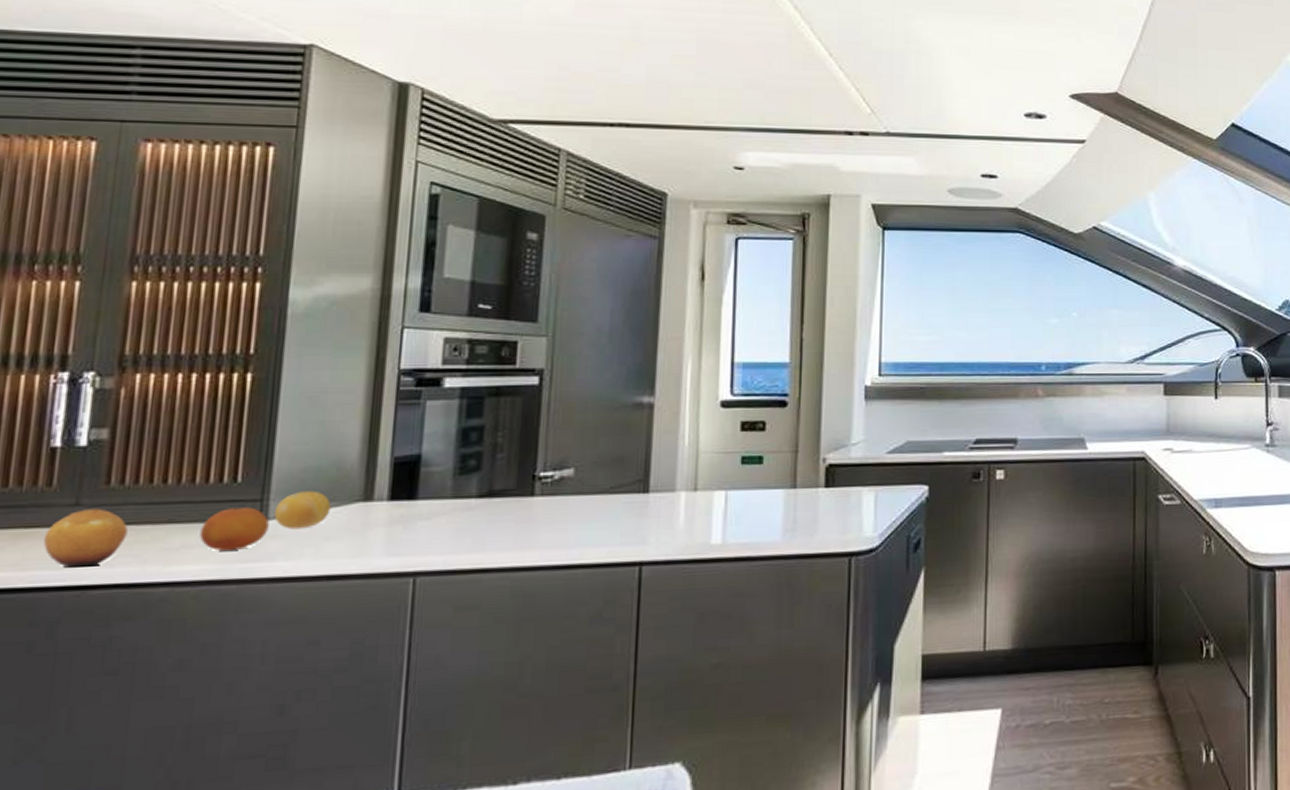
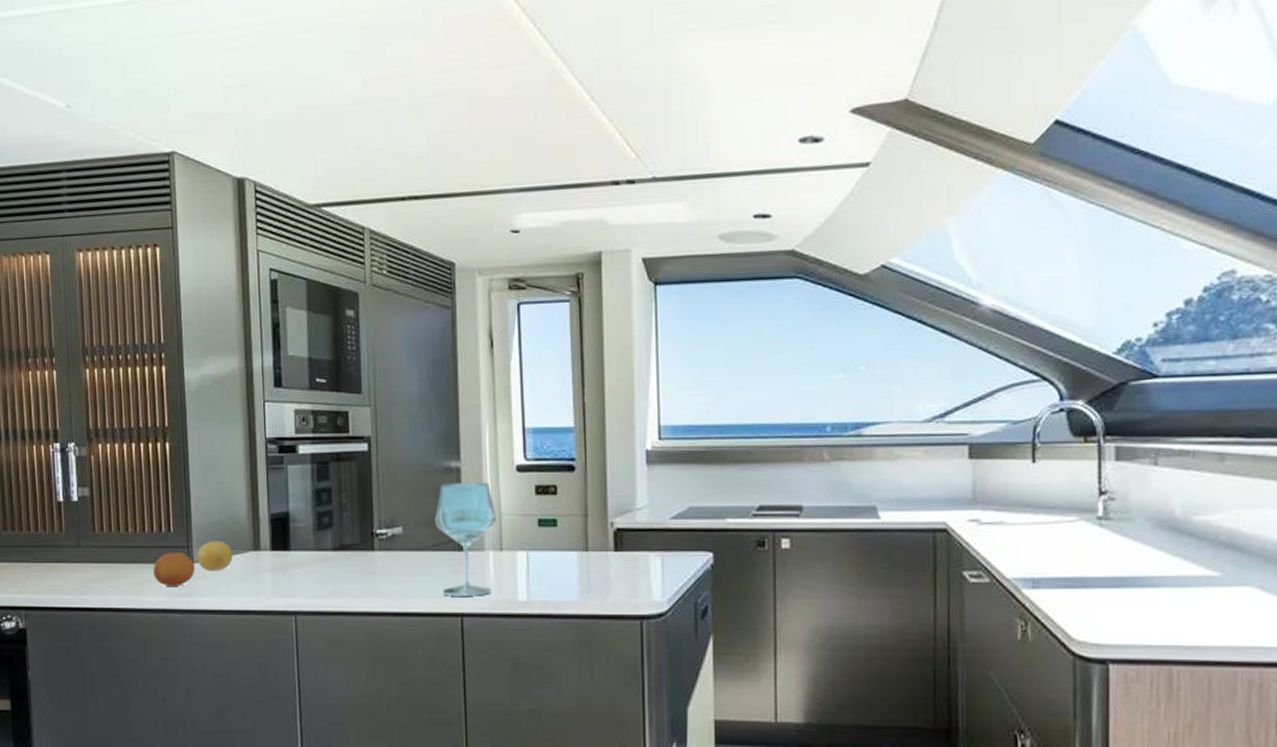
fruit: present [43,508,128,568] -> none [63,550,110,594]
wine glass: none [616,419,693,544] -> present [434,482,497,596]

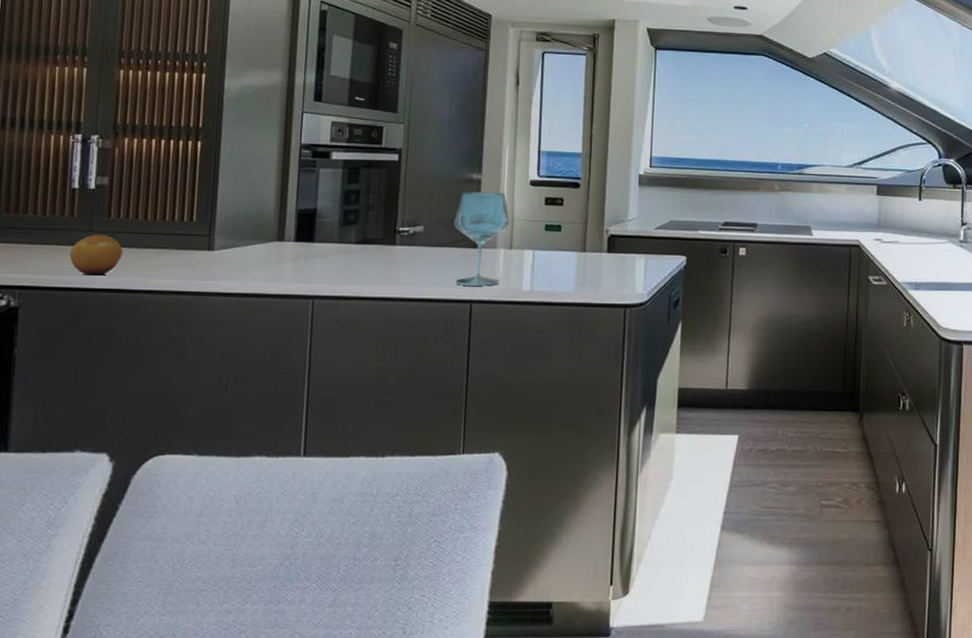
fruit: none [63,550,110,594] -> present [69,234,123,276]
fruit: present [153,553,195,586] -> none [169,240,215,271]
fruit: present [196,540,233,572] -> none [217,231,256,259]

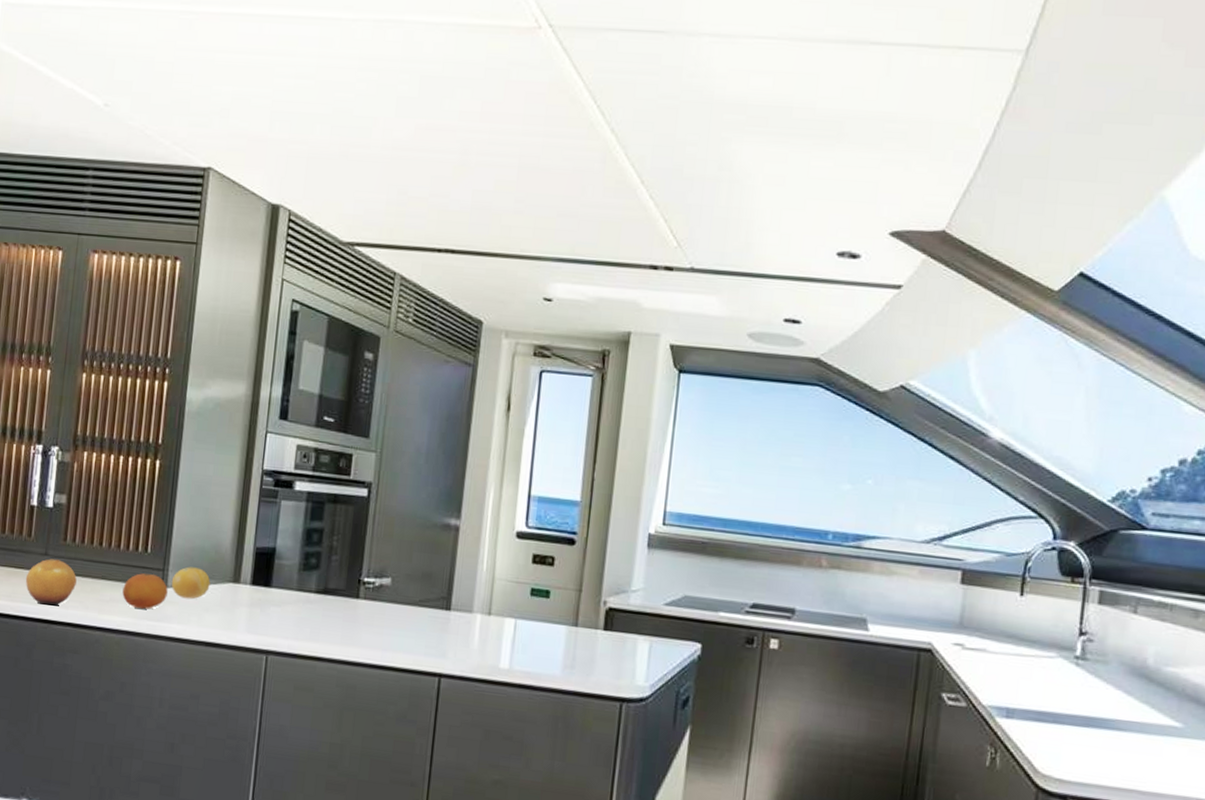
fruit: none [169,240,215,271] -> present [122,573,168,609]
fruit: none [217,231,256,259] -> present [171,566,211,600]
wine glass: present [454,191,510,286] -> none [423,539,490,658]

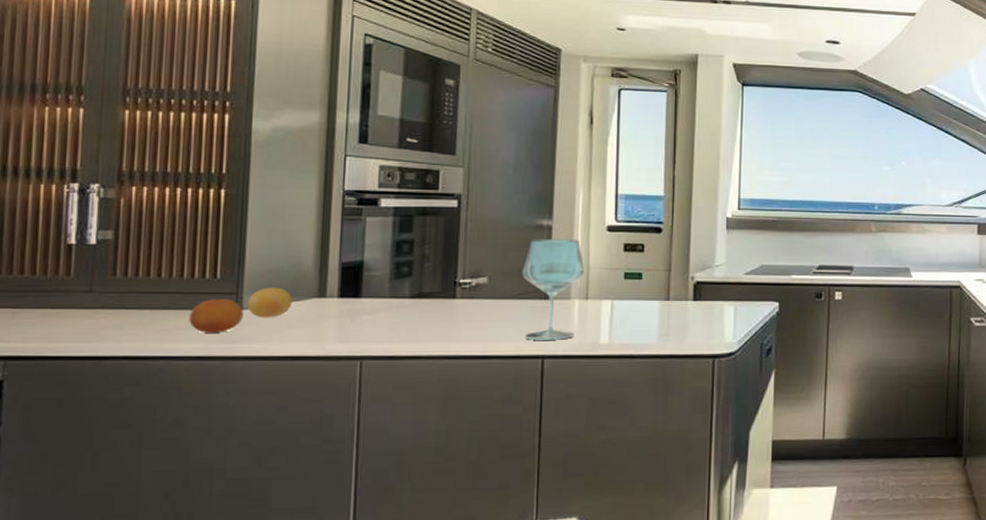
fruit: present [25,558,77,606] -> none [65,295,132,342]
wine glass: none [423,539,490,658] -> present [522,239,585,340]

